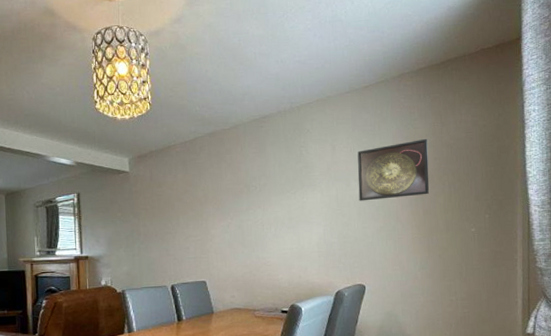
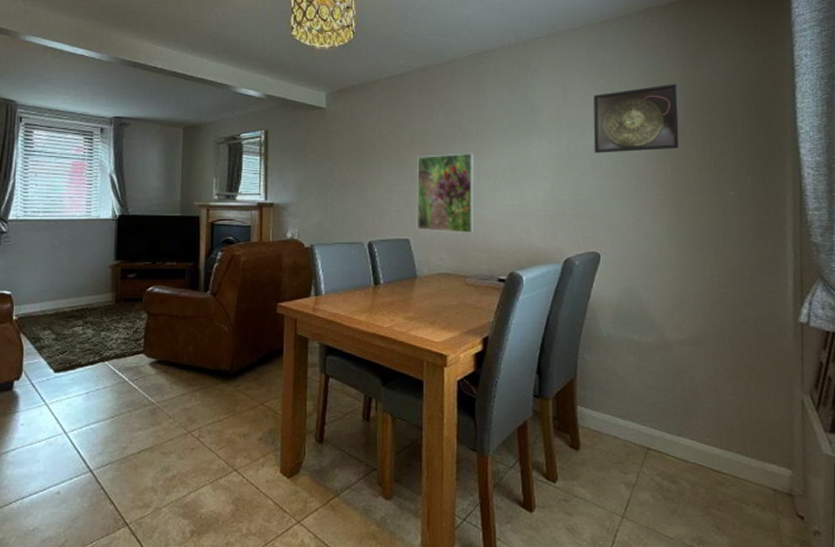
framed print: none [210,205,261,275] -> present [416,153,475,234]

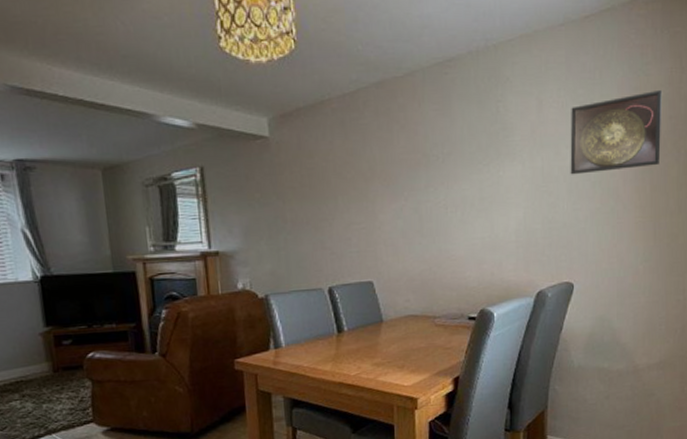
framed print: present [416,153,475,234] -> none [377,181,443,272]

